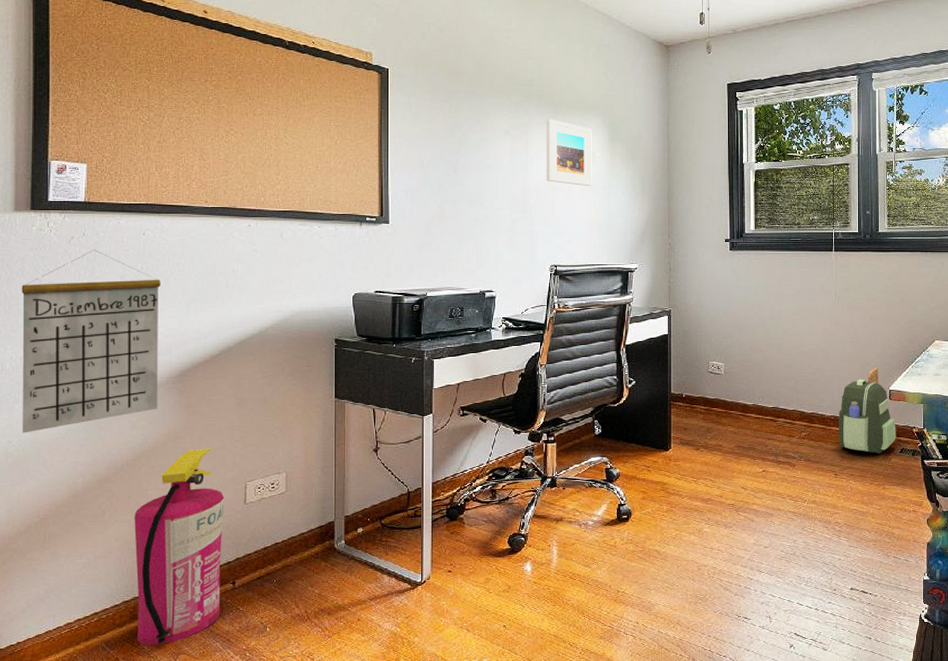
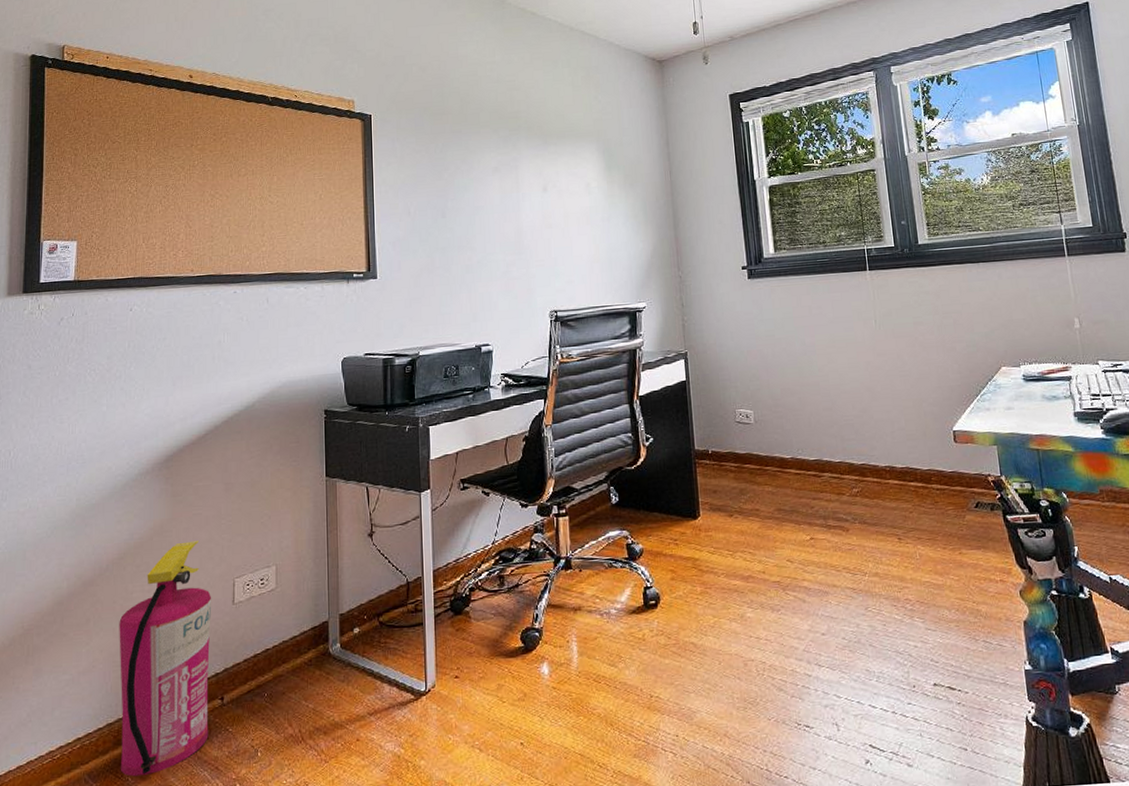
calendar: present [21,249,161,434] -> none [8,330,147,534]
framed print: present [546,119,592,186] -> none [537,151,590,220]
backpack: present [838,368,896,454] -> none [895,404,969,510]

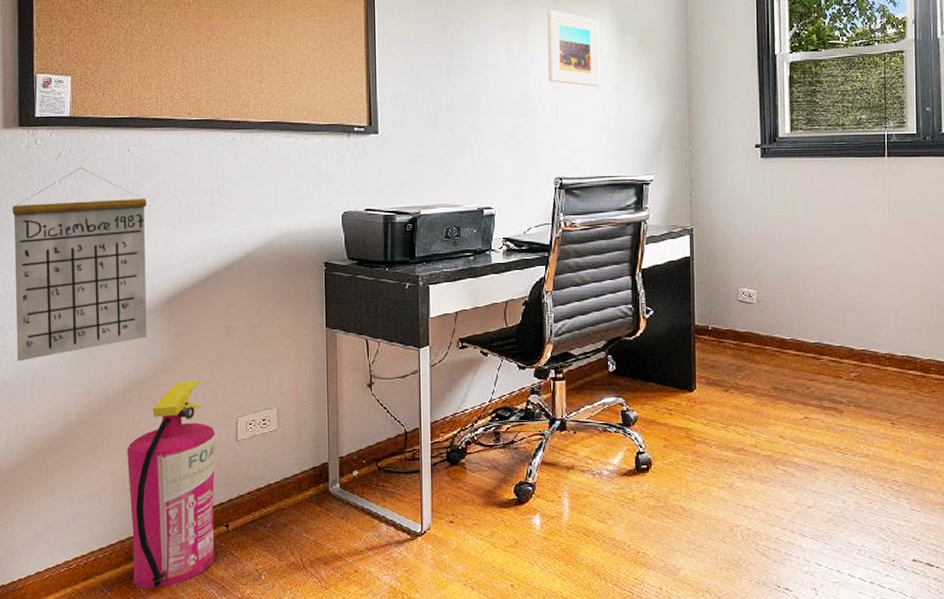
calendar: none [8,330,147,534] -> present [12,167,147,362]
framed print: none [537,151,590,220] -> present [547,10,600,86]

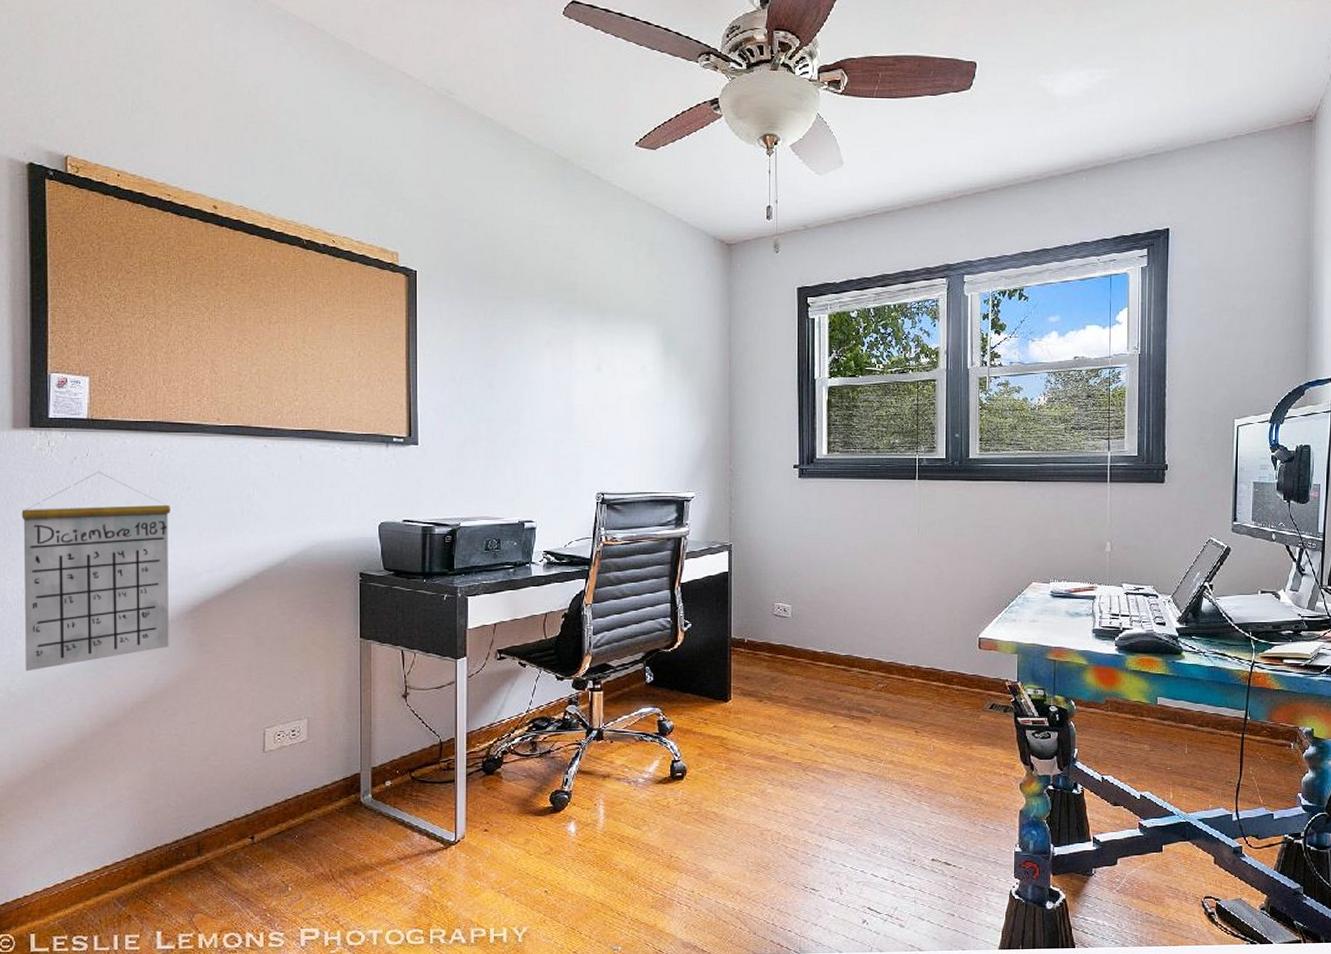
fire extinguisher: present [127,380,216,589] -> none [145,690,242,903]
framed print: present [547,10,600,86] -> none [592,328,644,404]

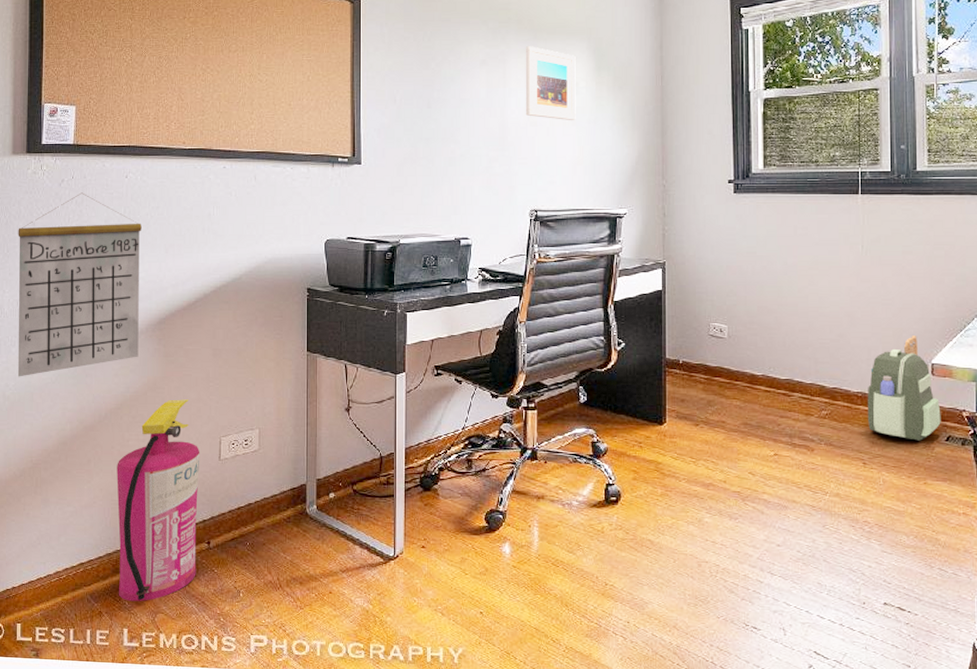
fire extinguisher: none [145,690,242,903] -> present [117,399,200,602]
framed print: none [592,328,644,404] -> present [525,46,576,120]
backpack: none [920,612,986,709] -> present [867,336,941,441]

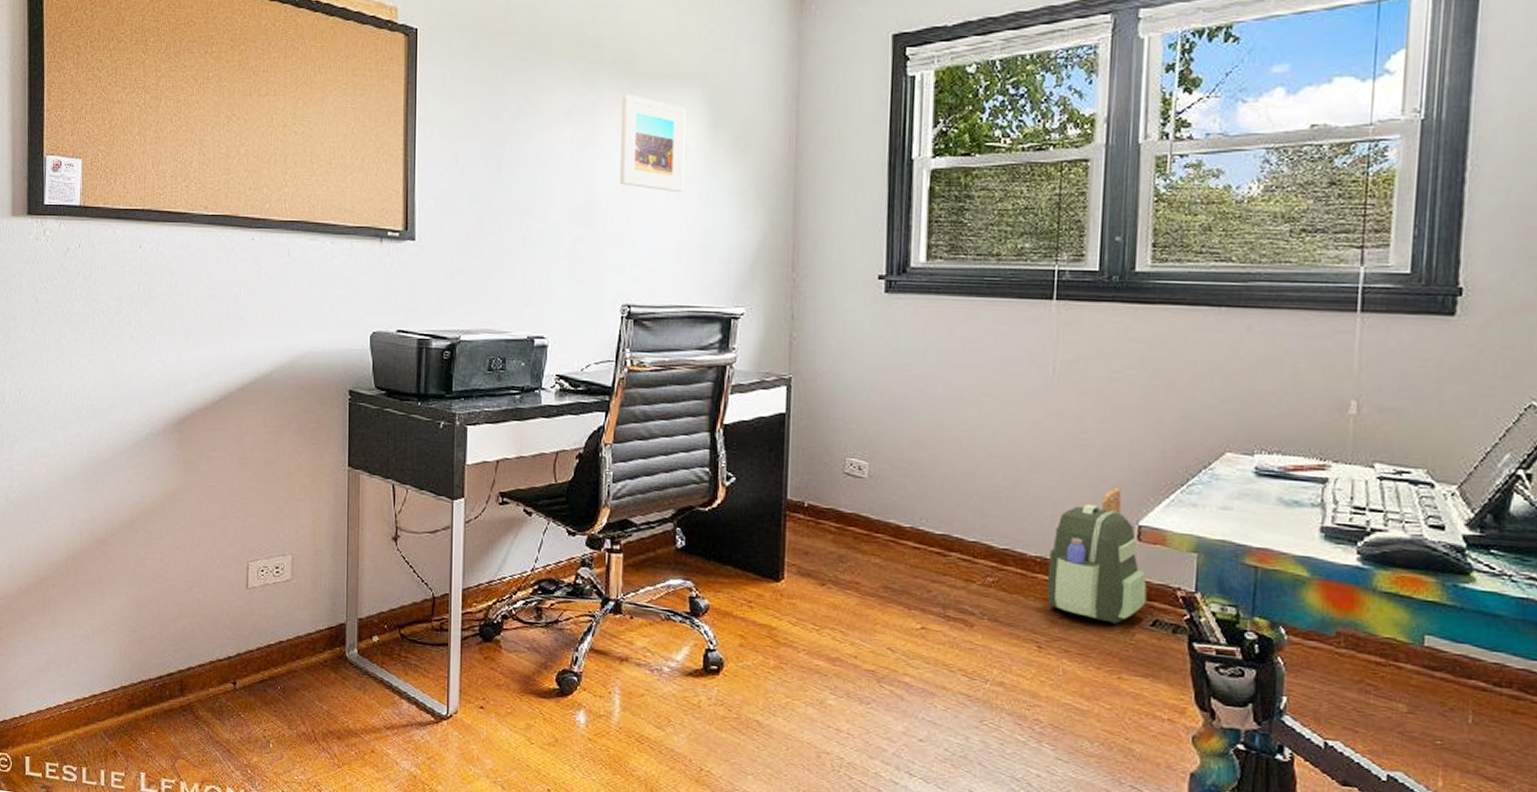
calendar: present [17,192,142,377] -> none [19,264,158,479]
fire extinguisher: present [117,399,200,602] -> none [132,514,225,744]

